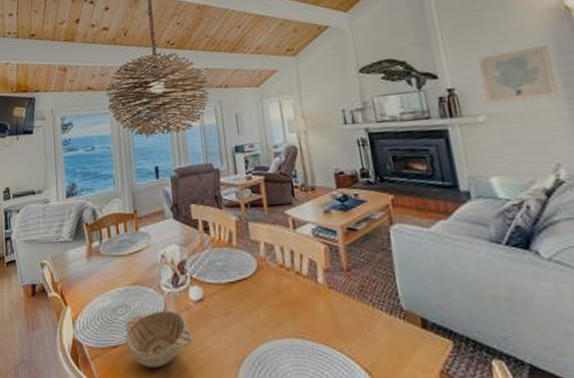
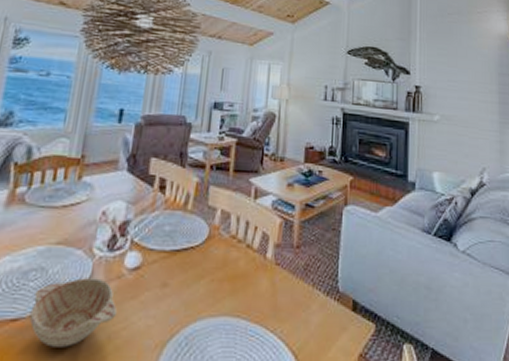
wall art: present [478,44,558,104] -> none [443,63,495,110]

